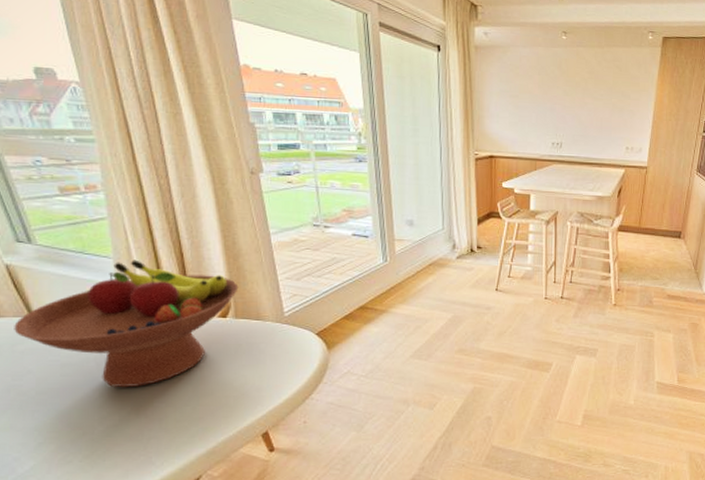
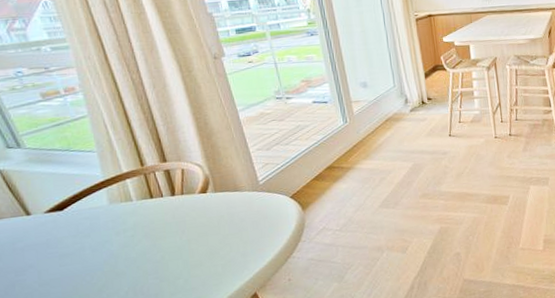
fruit bowl: present [14,259,239,388] -> none [12,150,215,271]

